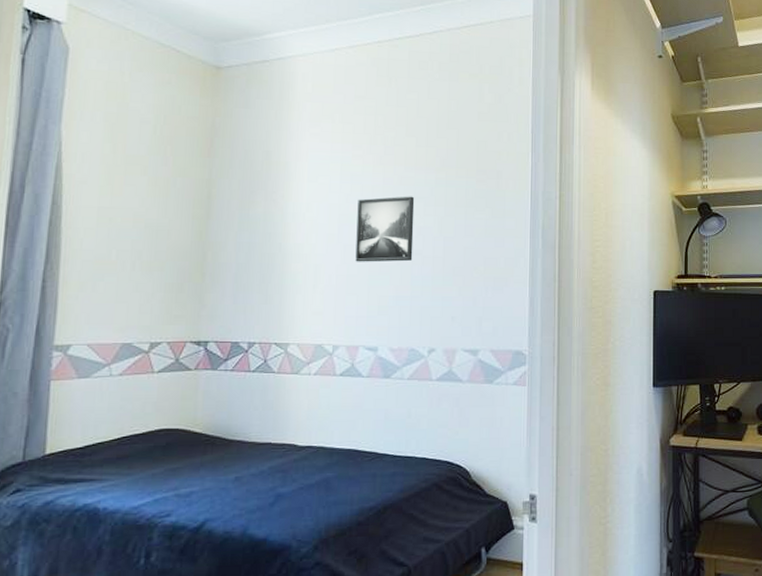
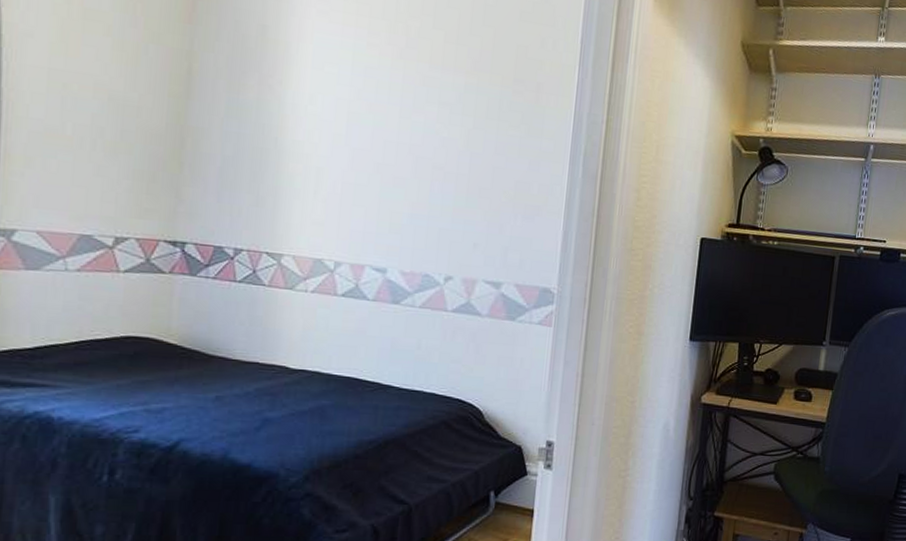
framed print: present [355,196,415,262] -> none [365,96,440,176]

